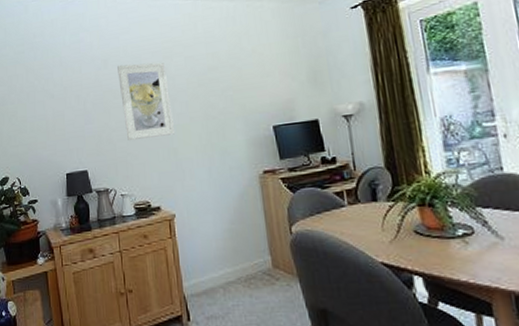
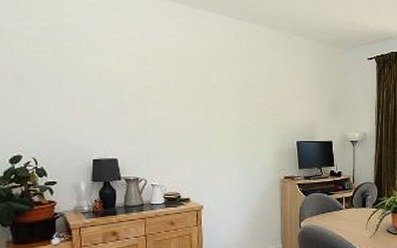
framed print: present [117,62,176,140] -> none [159,64,211,137]

